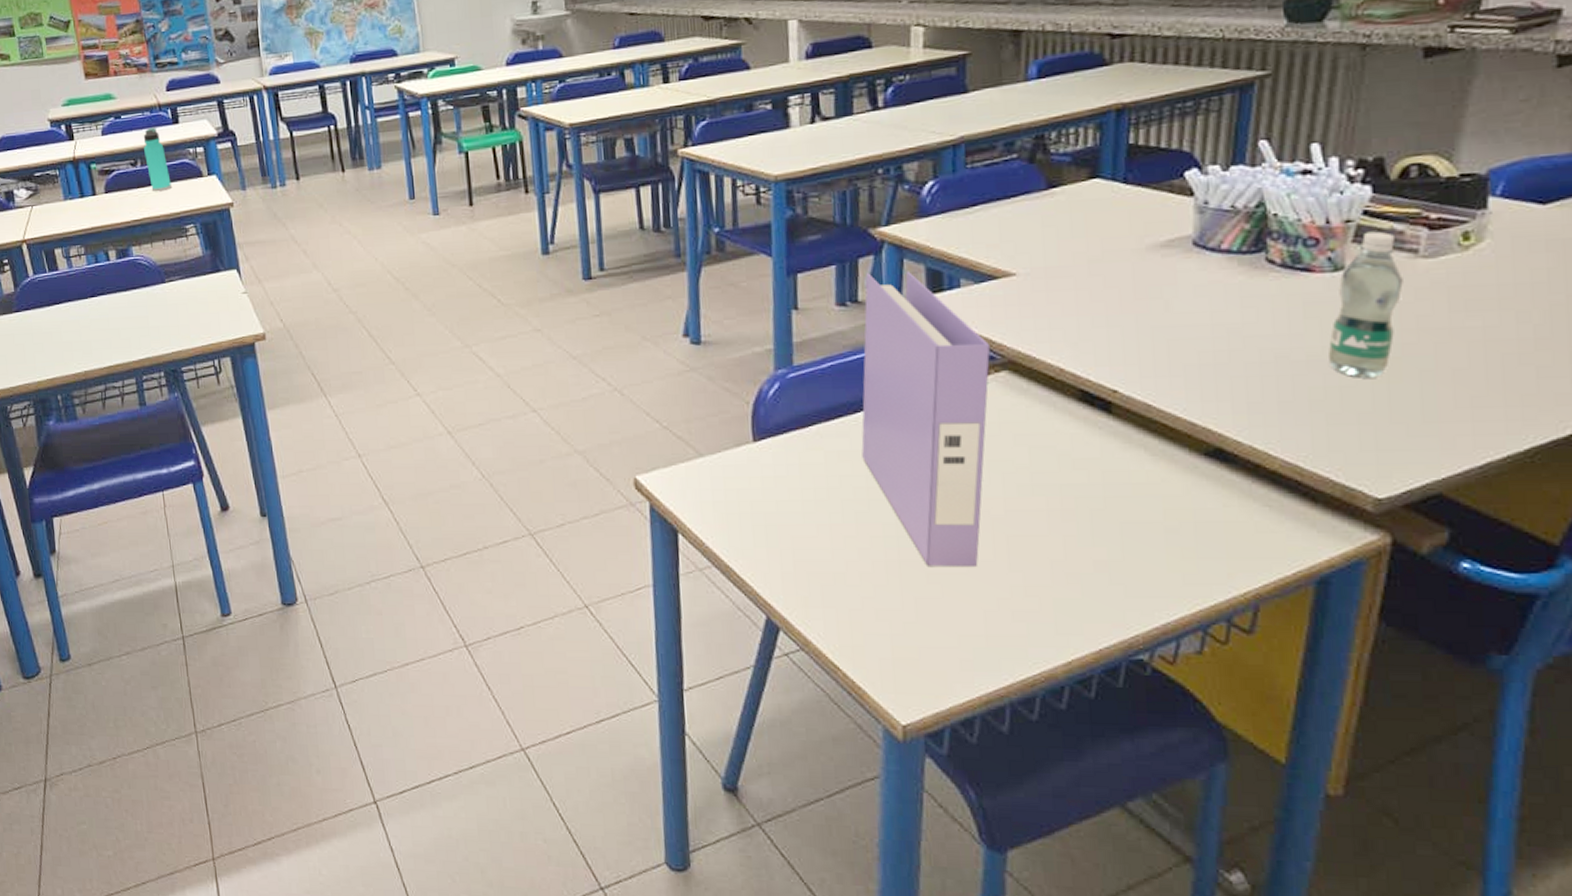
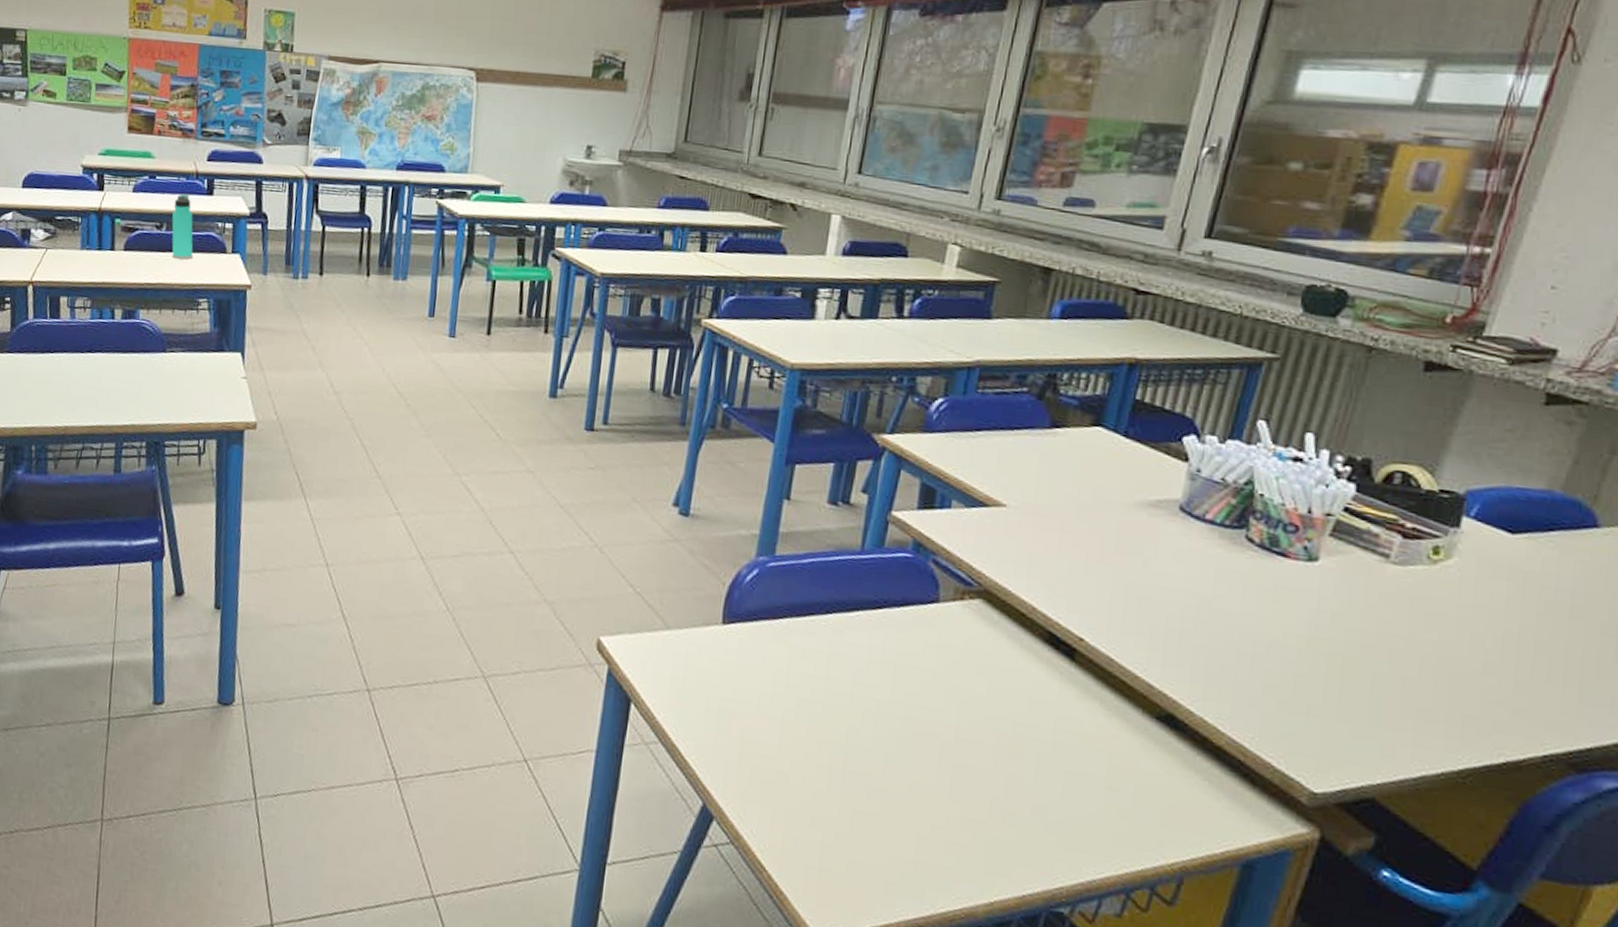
binder: present [861,271,991,568] -> none [826,477,970,791]
bottle: present [1327,231,1403,378] -> none [1288,528,1371,673]

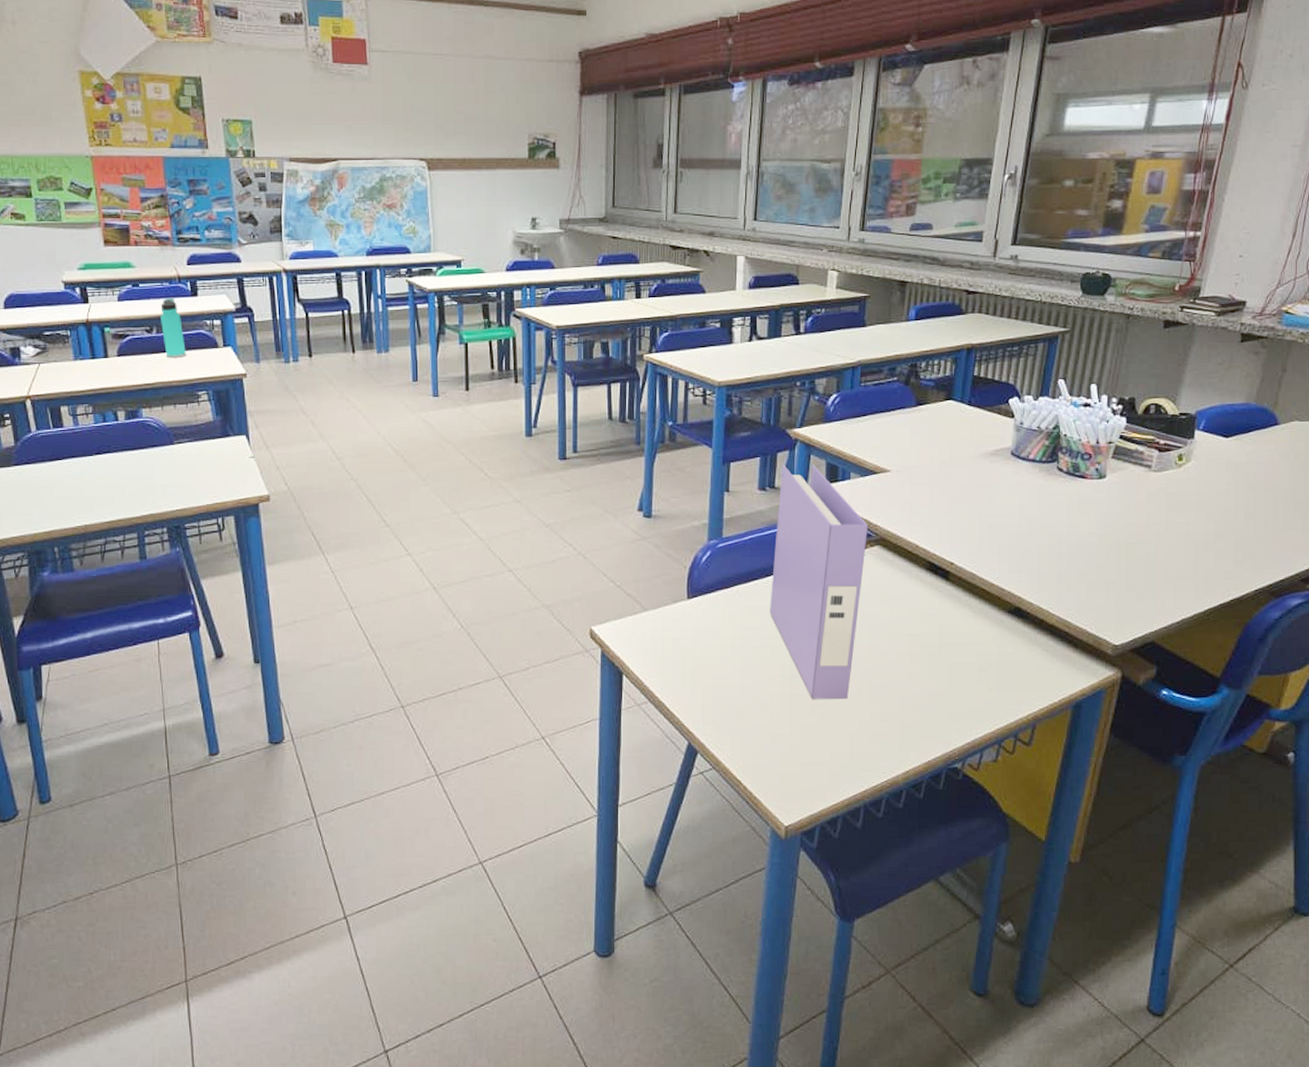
binder: none [826,477,970,791] -> present [770,464,869,700]

